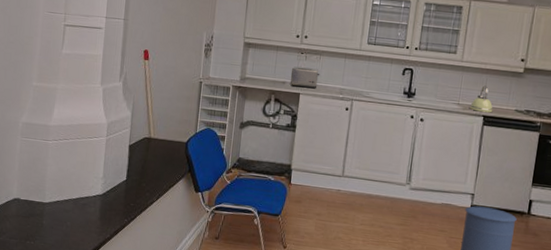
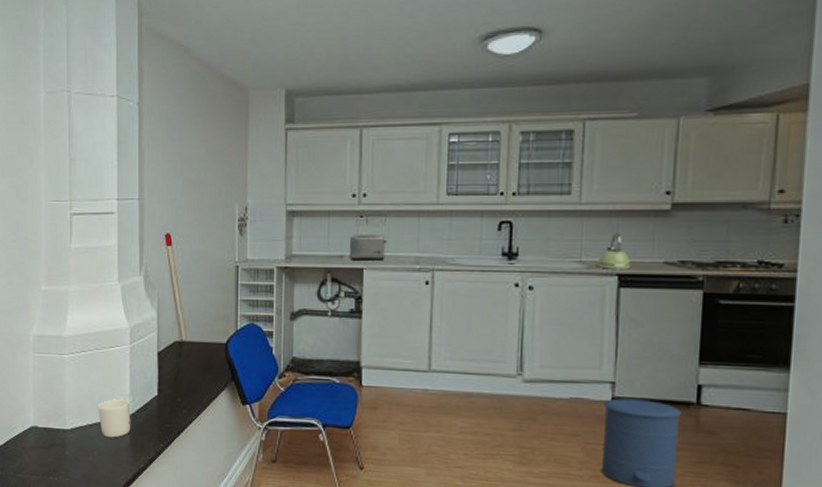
mug: none [74,180,102,212] -> present [98,399,131,438]

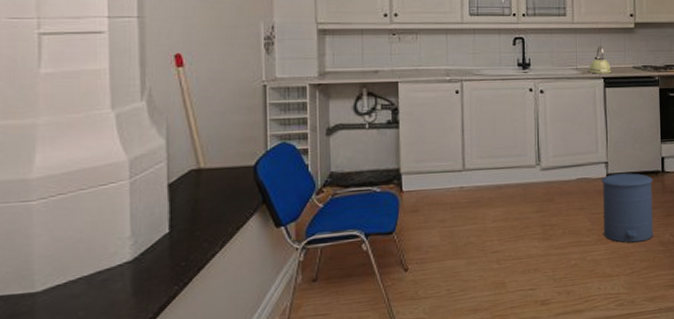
mug: present [98,399,131,438] -> none [84,243,133,292]
toaster: present [349,234,387,261] -> none [383,50,419,75]

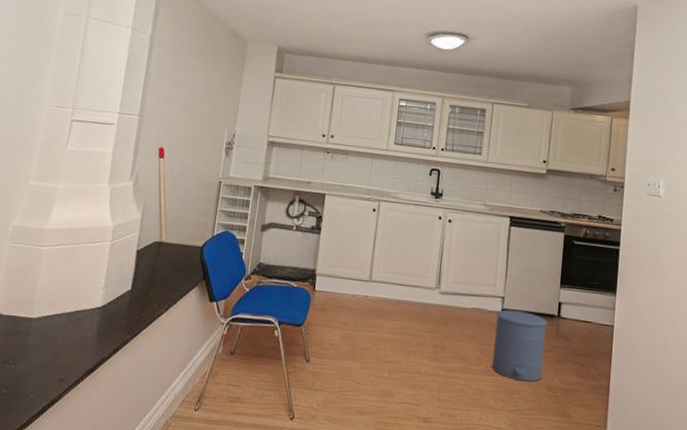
kettle: present [587,46,612,74] -> none [495,186,519,214]

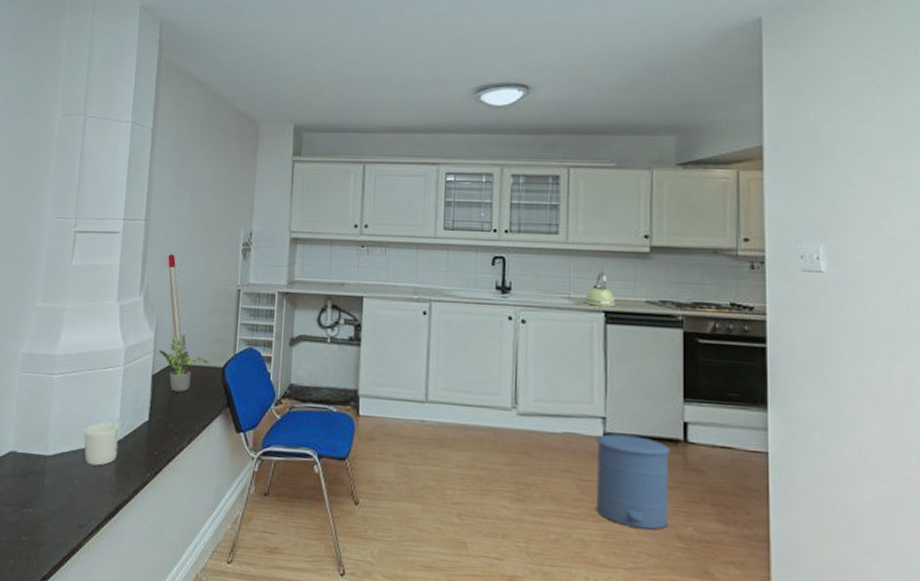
mug: none [68,291,103,328] -> present [83,423,119,466]
potted plant: none [145,216,190,267] -> present [159,334,210,393]
kettle: none [495,186,519,214] -> present [583,272,616,307]

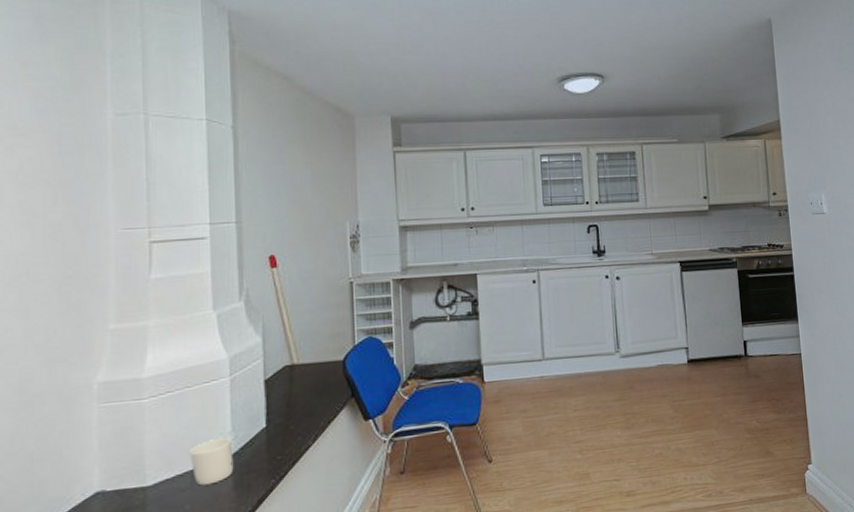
potted plant: present [159,334,210,393] -> none [270,334,328,394]
kettle: present [583,272,616,307] -> none [663,229,688,259]
trash can: present [595,434,670,530] -> none [681,358,739,431]

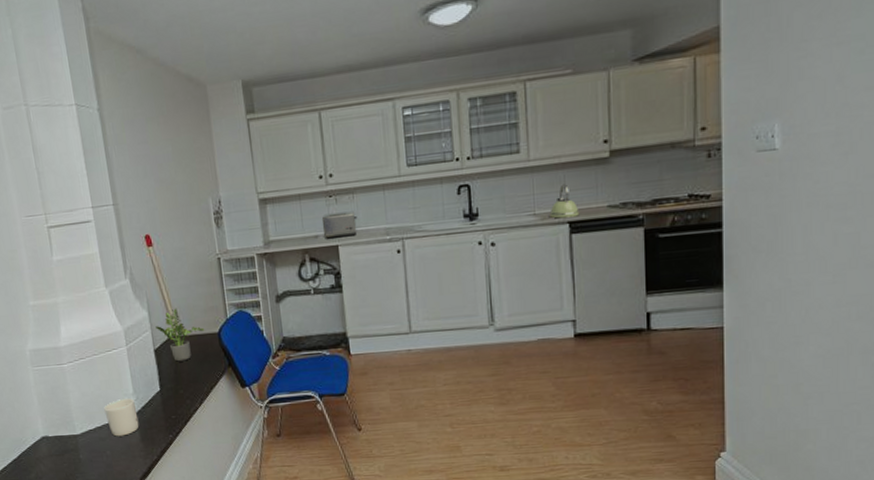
potted plant: none [270,334,328,394] -> present [156,308,205,362]
toaster: none [461,242,497,267] -> present [321,211,358,239]
kettle: none [663,229,688,259] -> present [548,184,580,219]

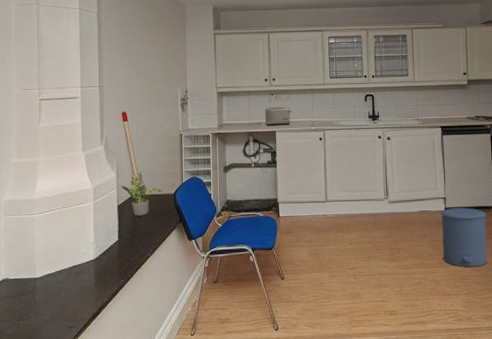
mug: present [104,398,139,437] -> none [65,247,95,280]
kettle: present [548,184,580,219] -> none [427,100,448,124]
trash can: none [566,332,635,410] -> present [439,207,487,267]

